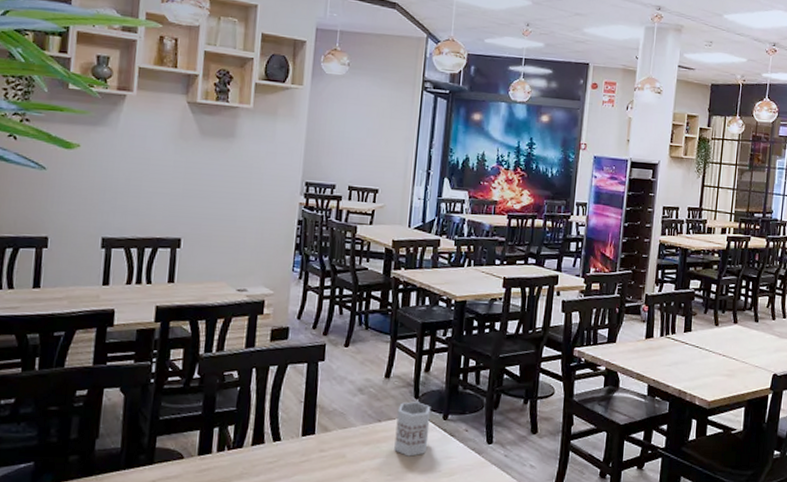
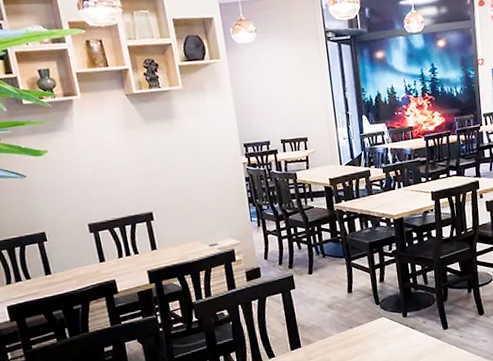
mug: present [394,402,431,457] -> none [364,307,395,351]

